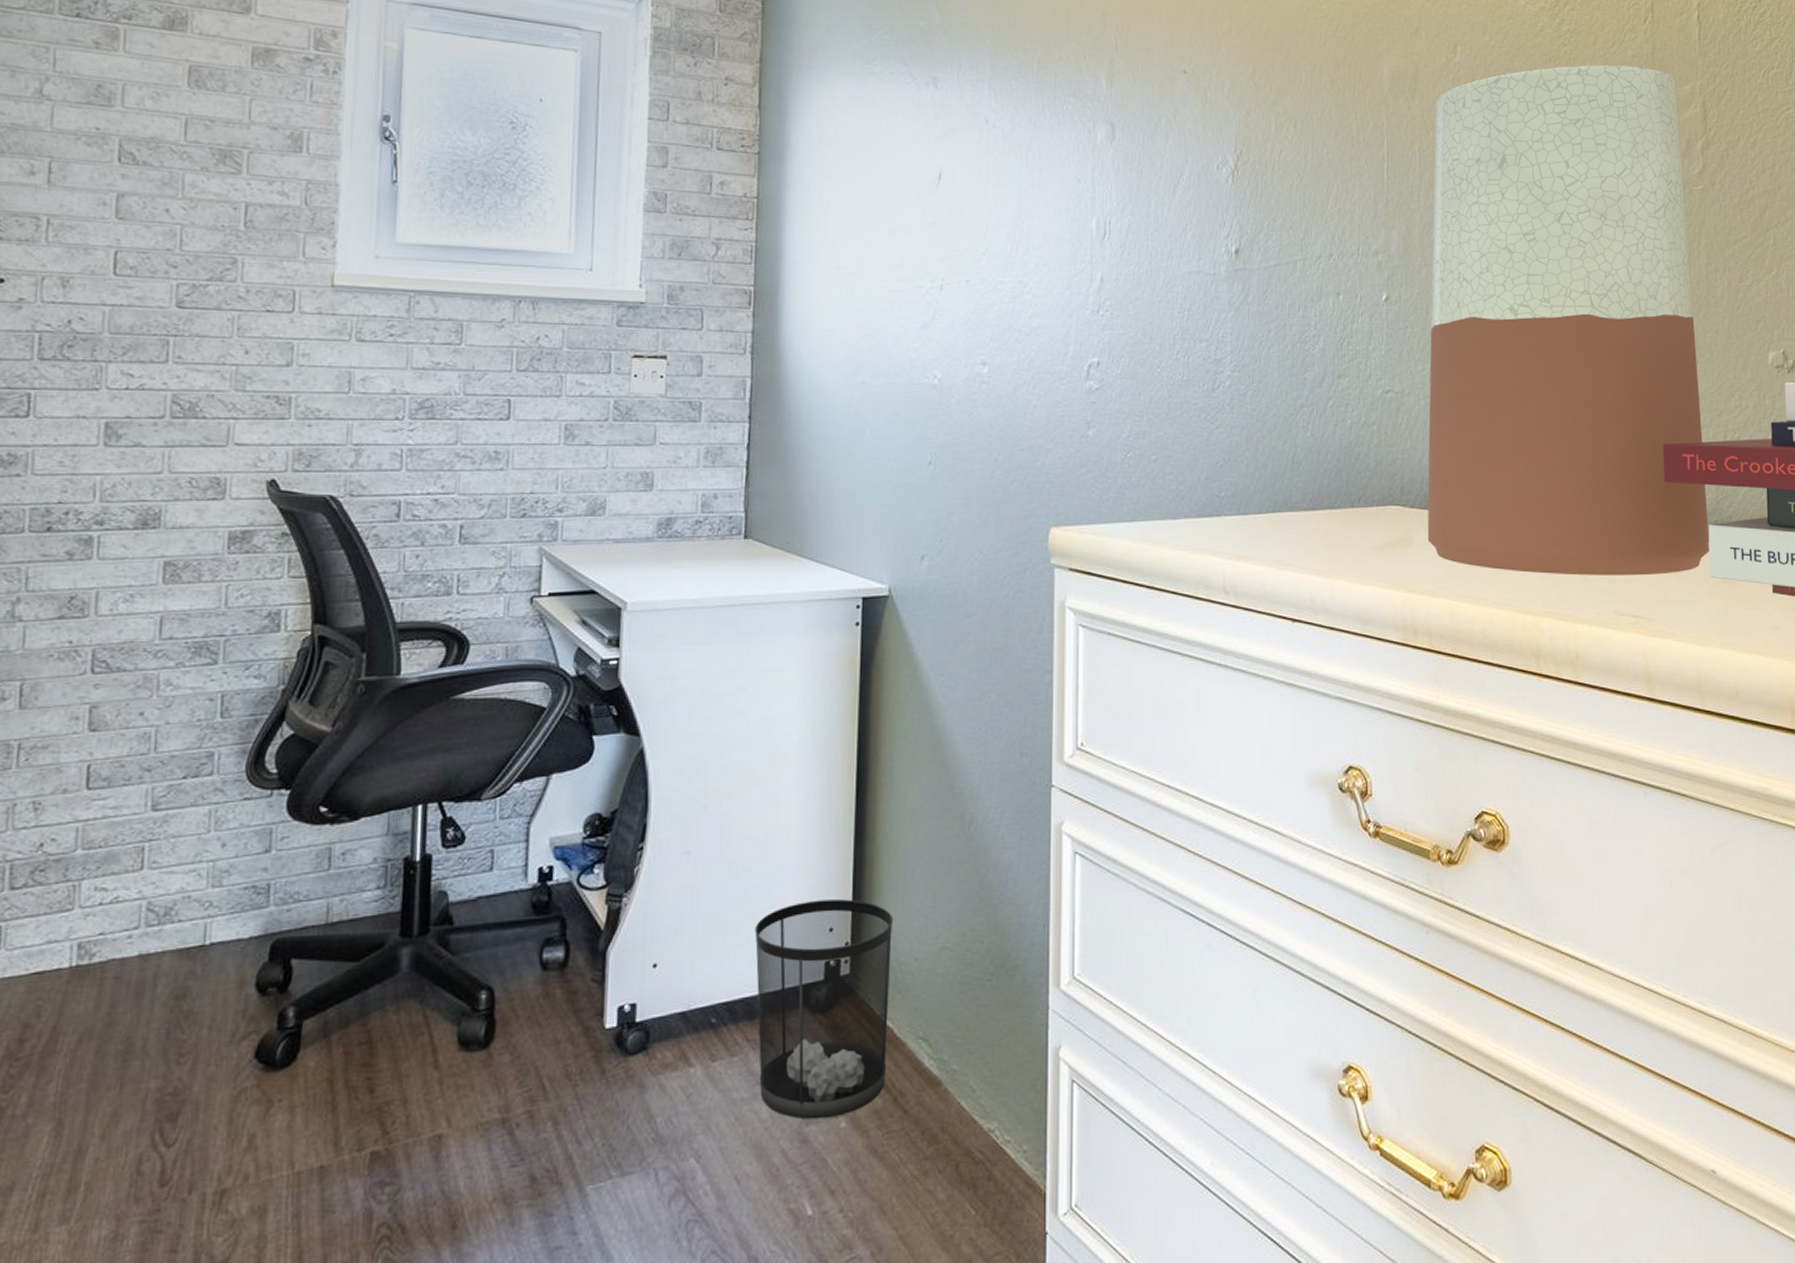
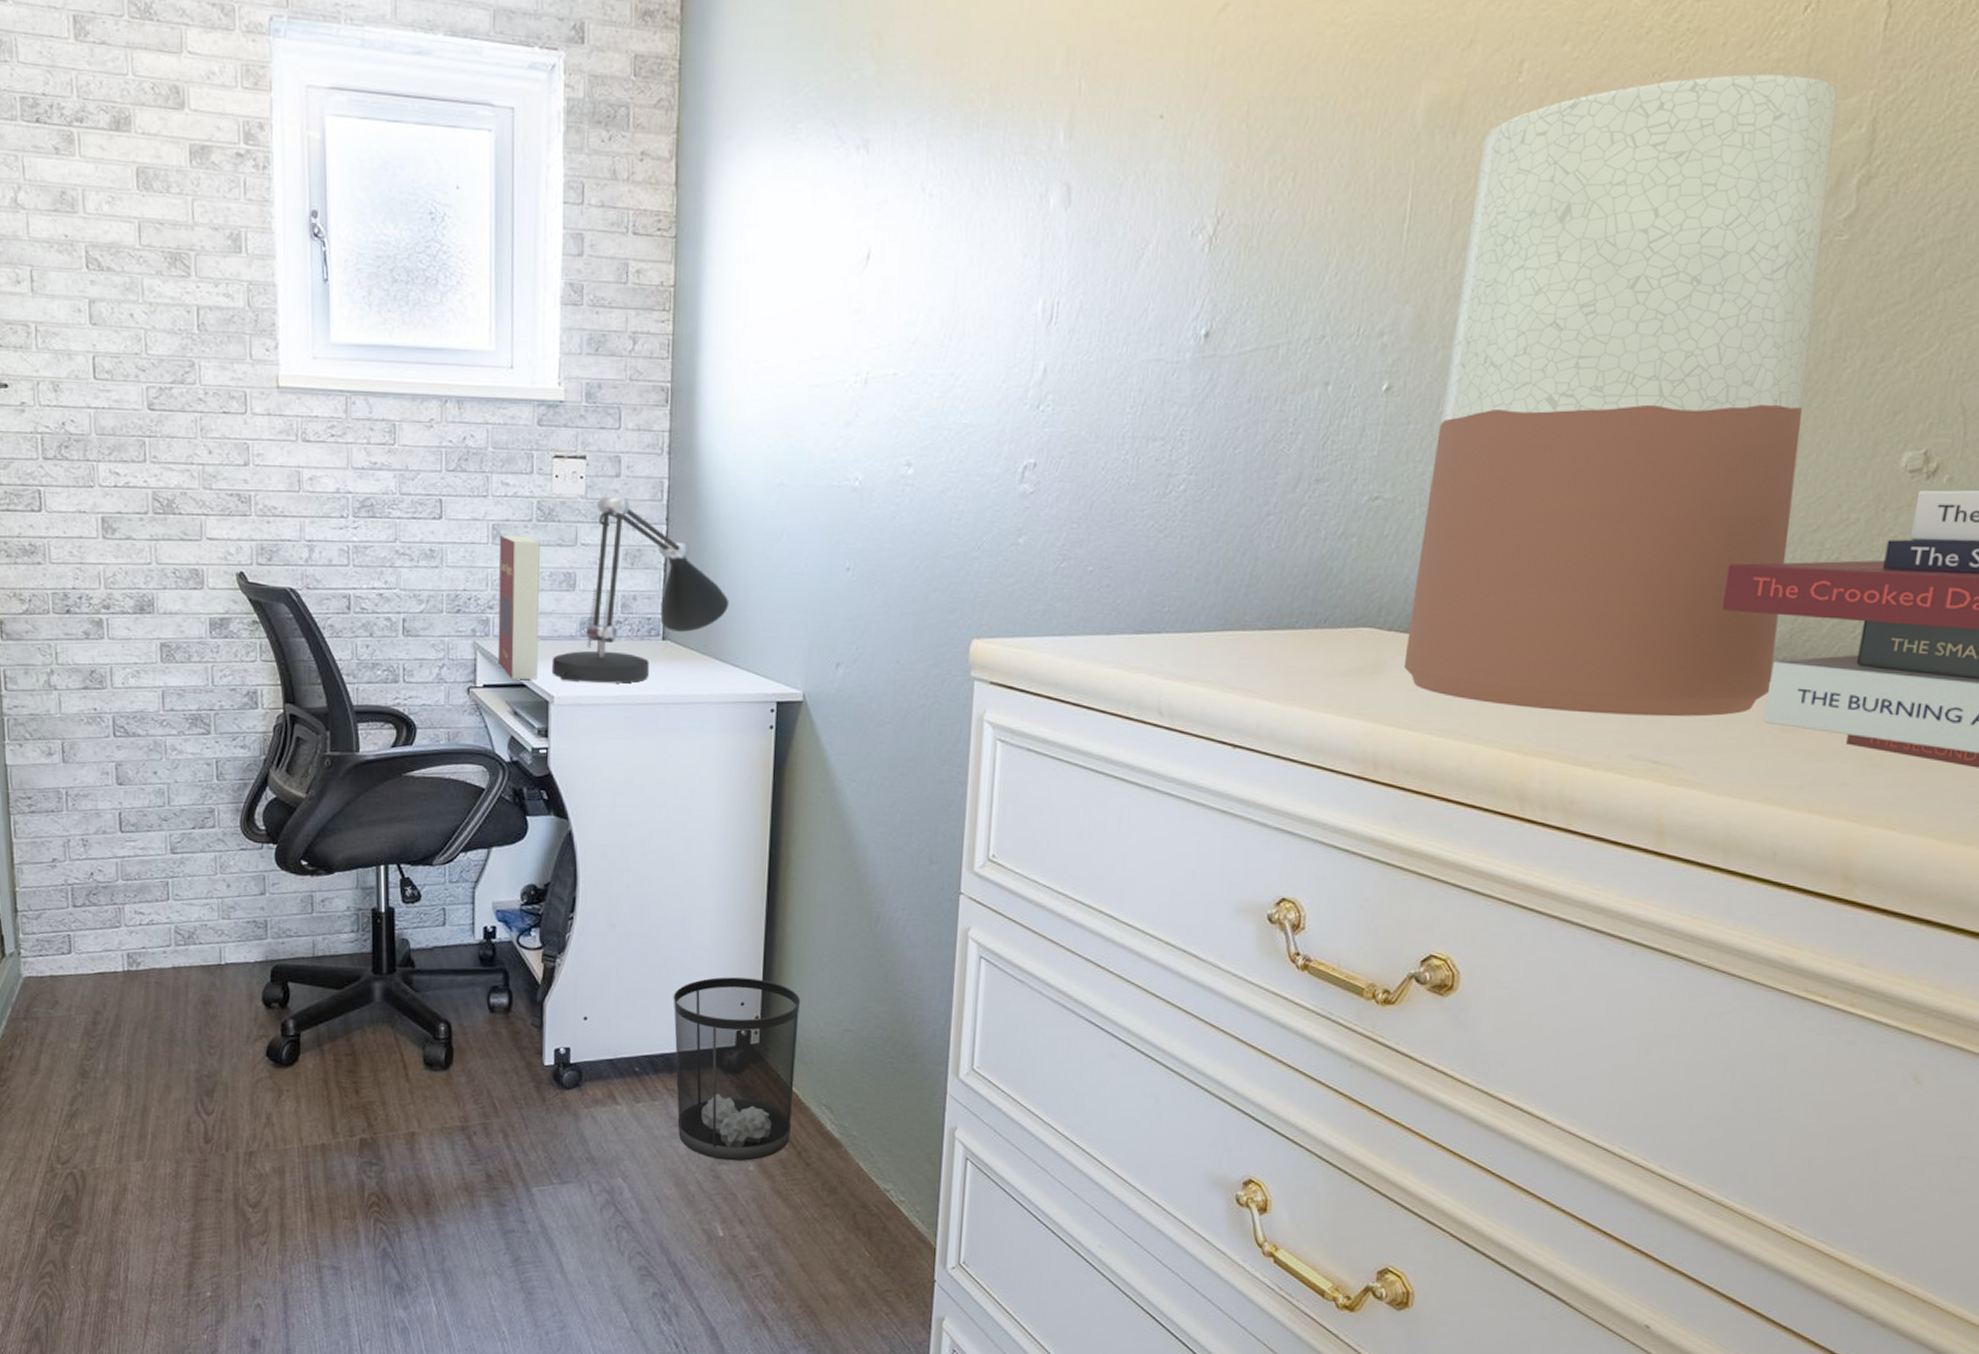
book: none [565,435,616,587] -> present [497,535,540,680]
desk lamp: none [625,395,813,587] -> present [551,496,730,684]

